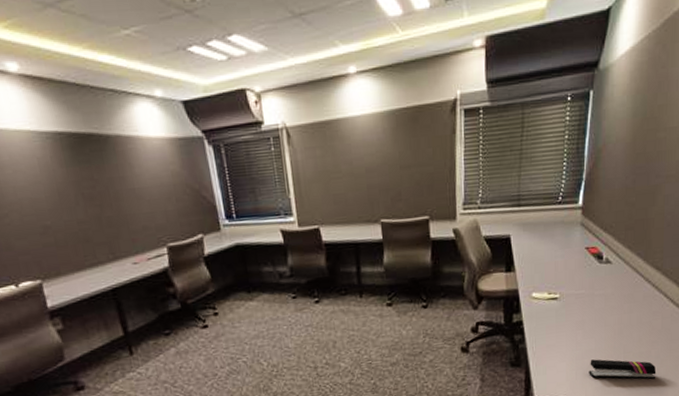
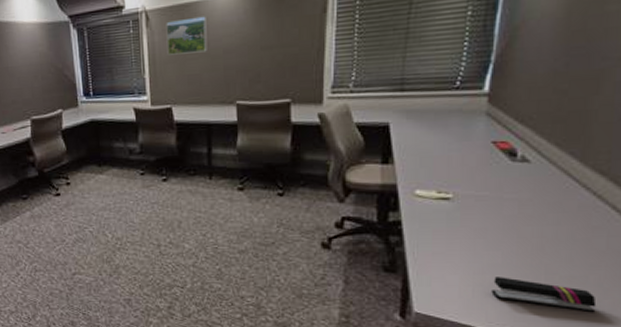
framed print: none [308,134,351,174] -> present [166,16,207,55]

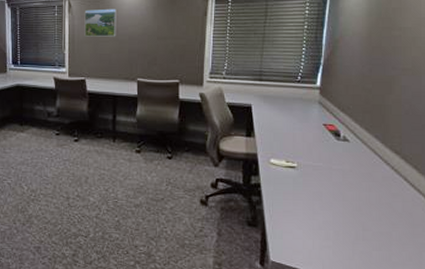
stapler: present [491,277,597,313] -> none [326,232,398,263]

